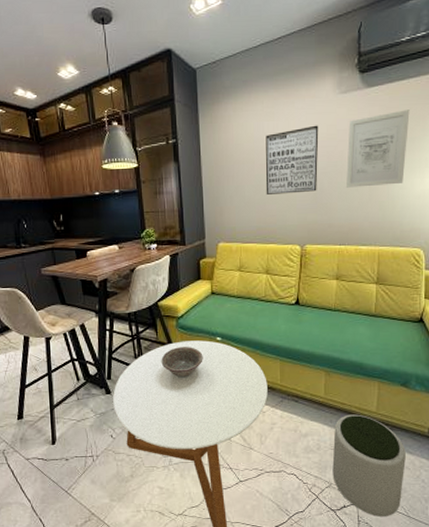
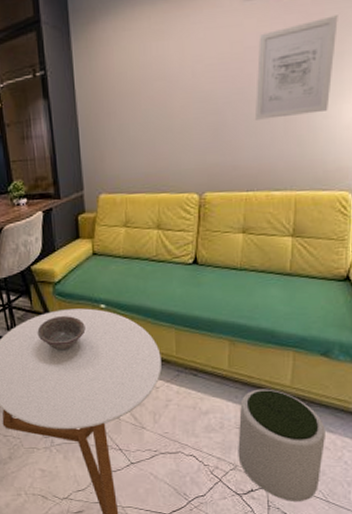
wall art: present [265,125,319,195] -> none [154,42,221,133]

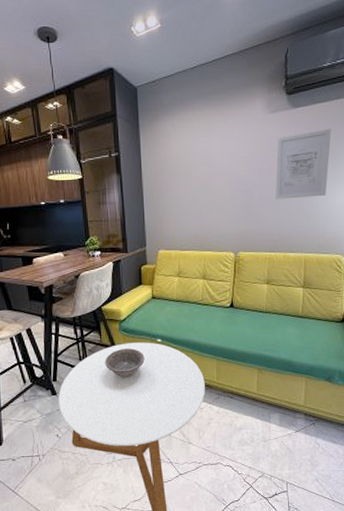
plant pot: present [238,389,325,501] -> none [265,408,330,502]

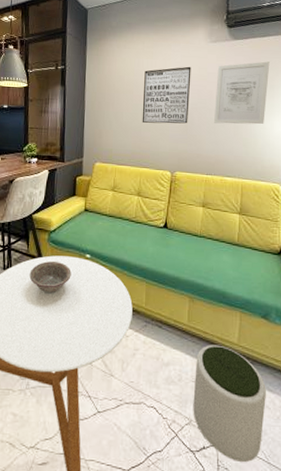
wall art: none [202,141,250,205] -> present [142,66,191,124]
plant pot: none [265,408,330,502] -> present [193,344,266,462]

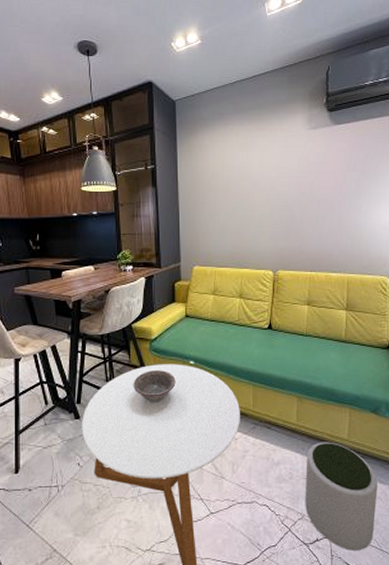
wall art: present [142,66,191,124] -> none [240,157,291,221]
wall art: present [214,61,270,125] -> none [316,146,374,217]

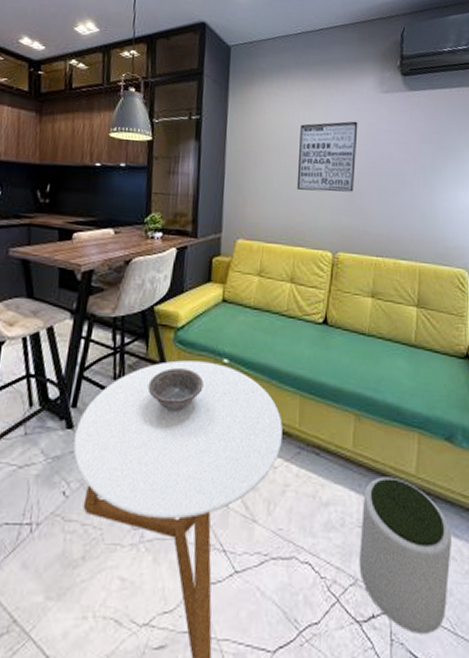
wall art: none [240,157,291,221] -> present [296,121,358,192]

